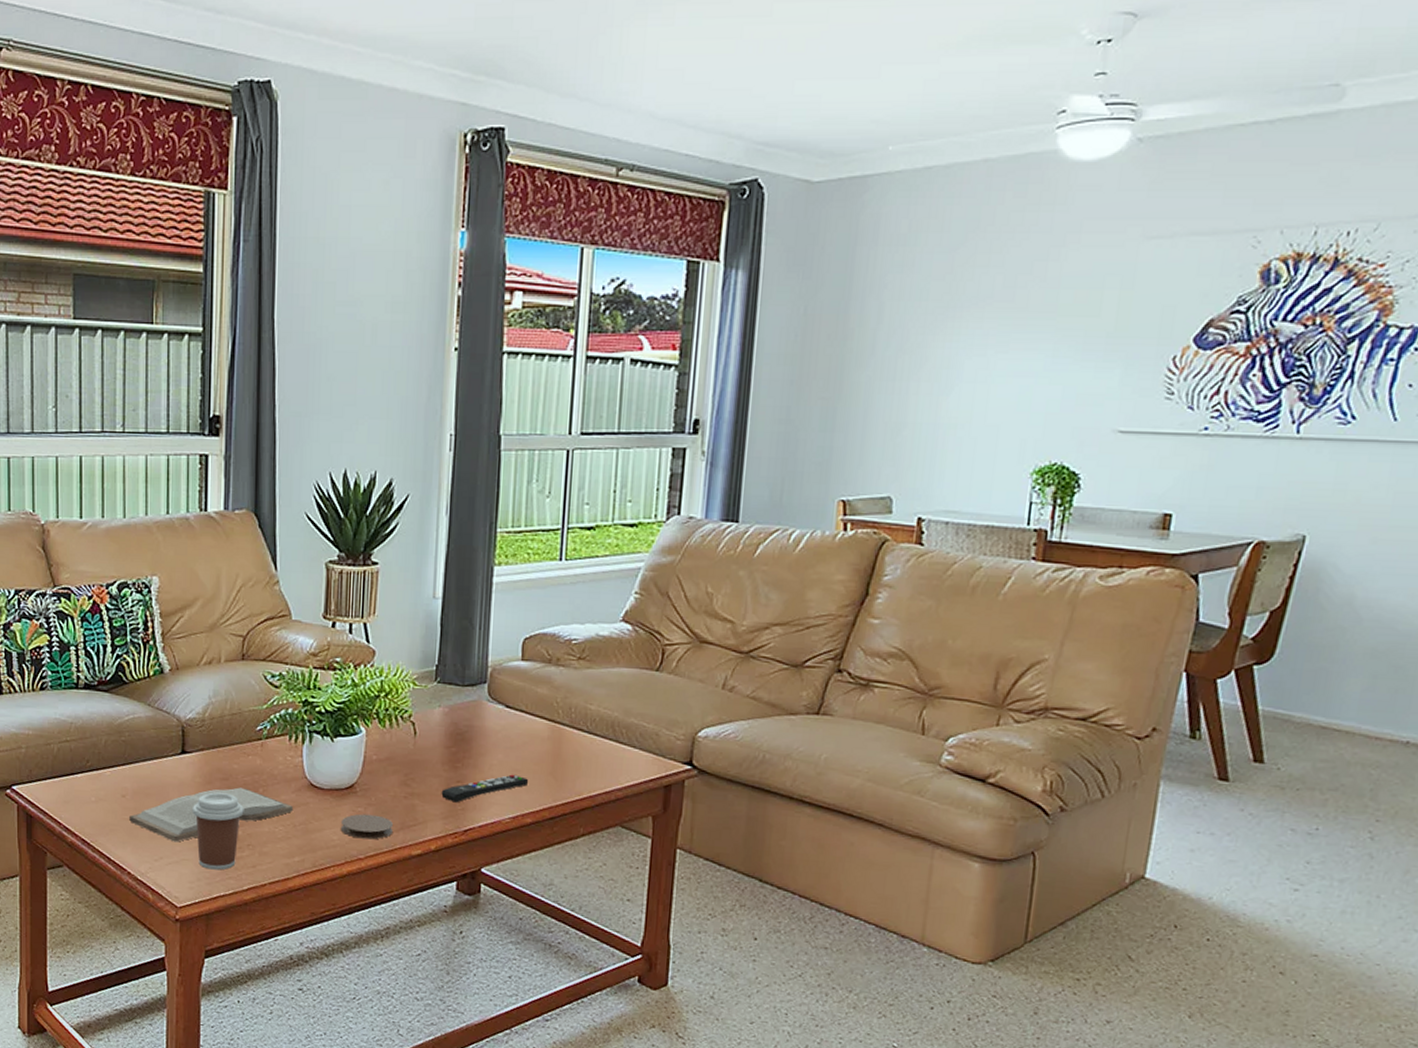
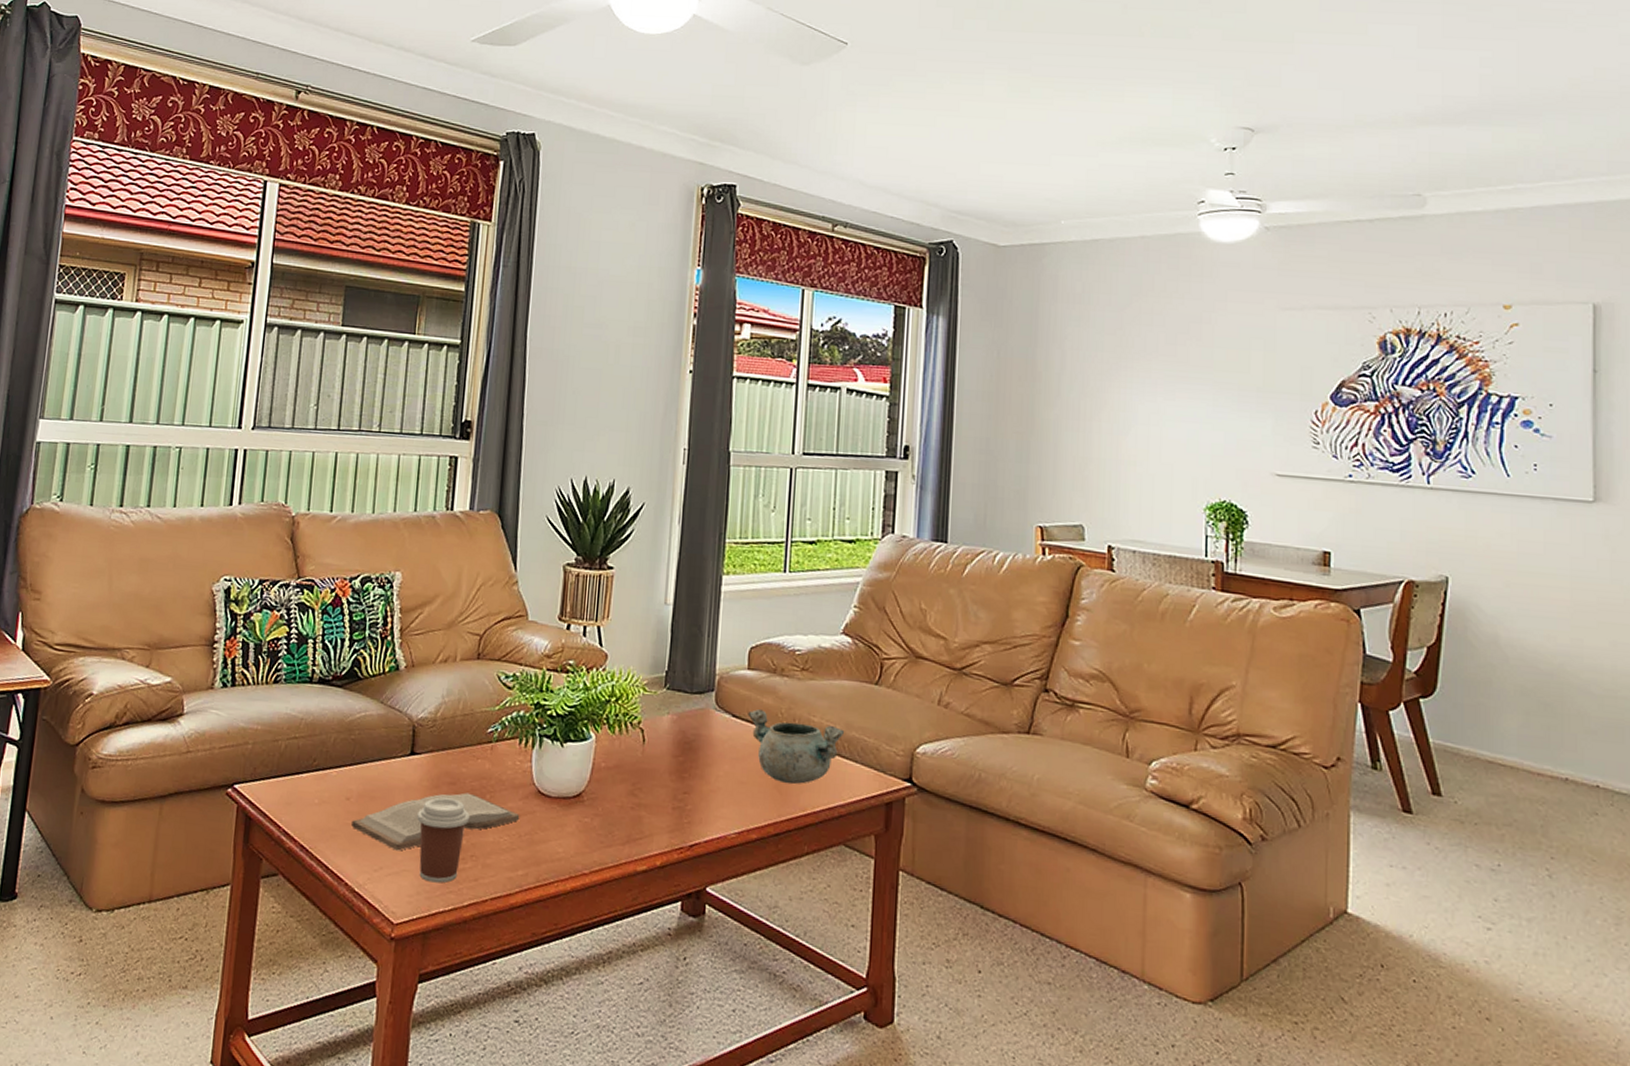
coaster: present [340,814,393,840] -> none [566,824,619,853]
remote control: present [441,774,529,803] -> none [668,786,755,816]
decorative bowl: none [522,698,623,771] -> present [748,708,845,785]

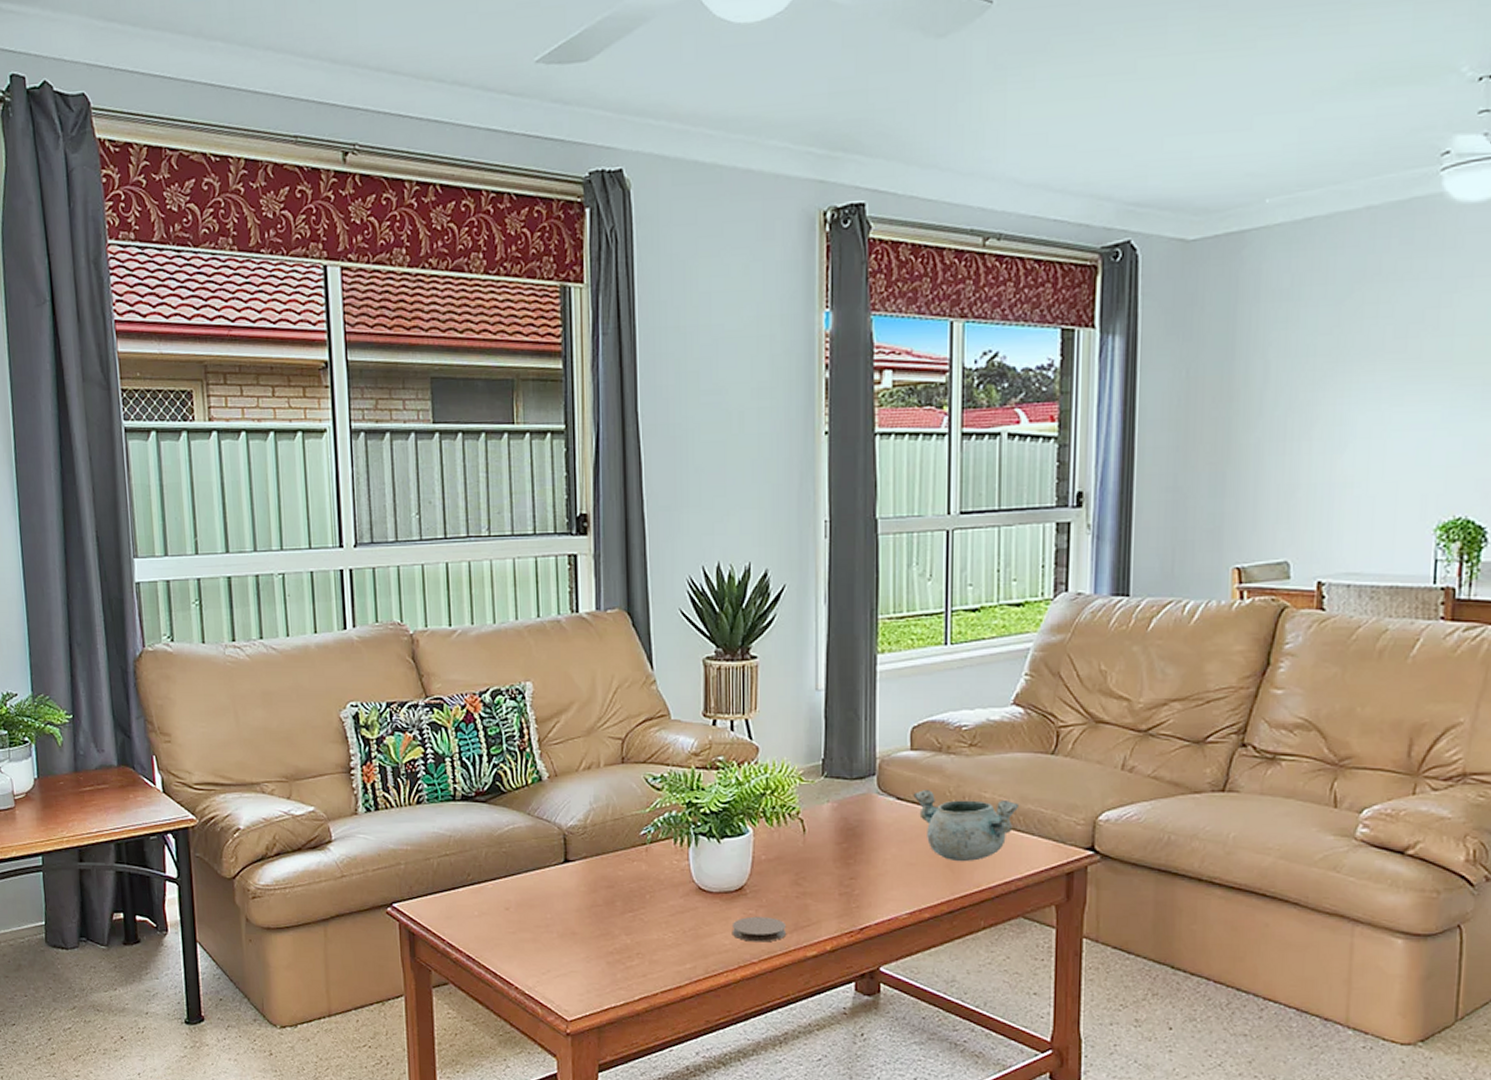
book: present [351,792,520,851] -> none [514,895,683,954]
coffee cup: present [417,797,470,883] -> none [578,901,632,981]
coaster: none [566,824,619,853] -> present [731,916,786,943]

